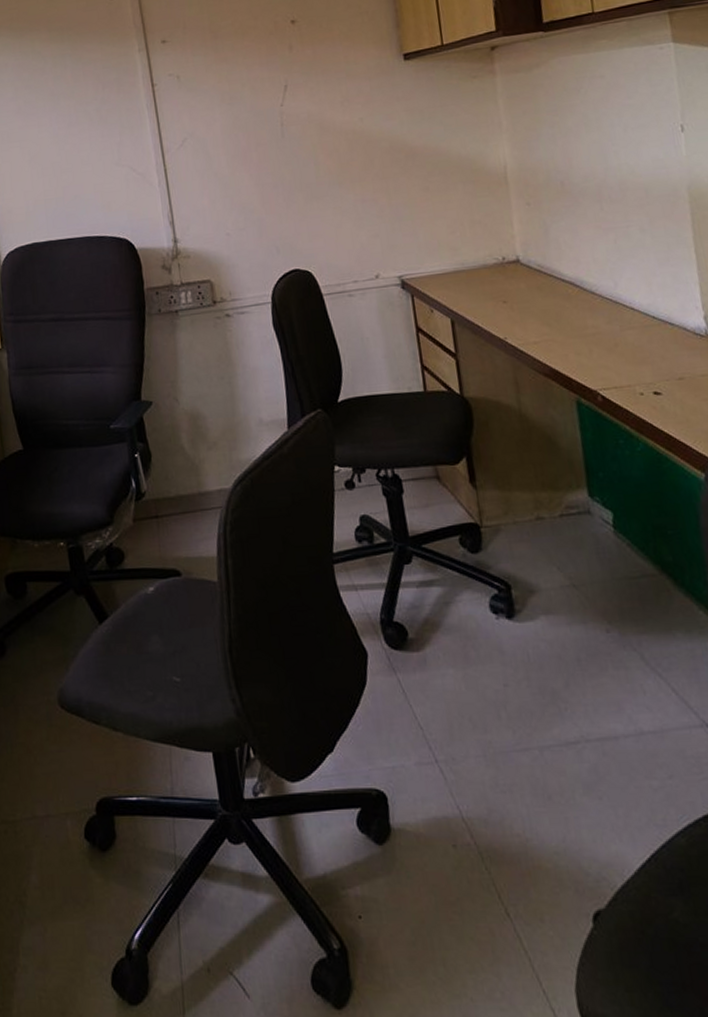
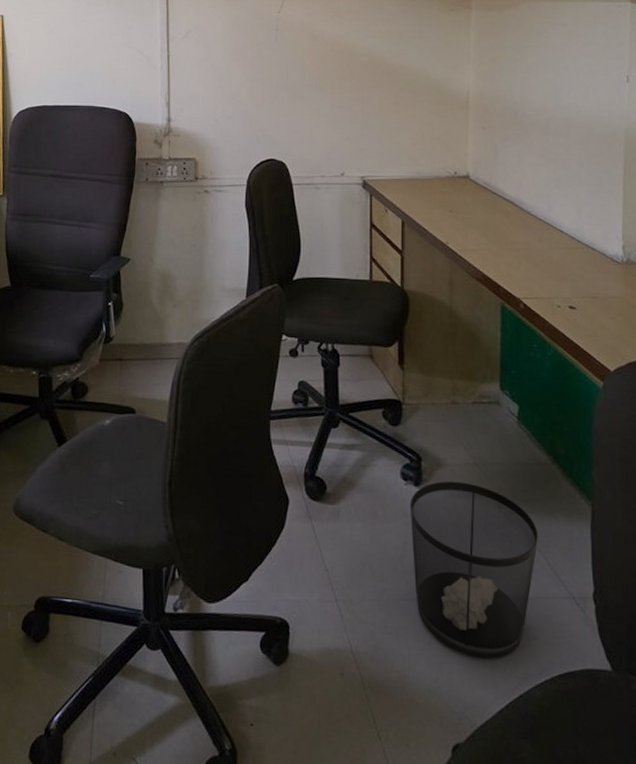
waste bin: none [504,607,658,808] -> present [409,481,539,659]

